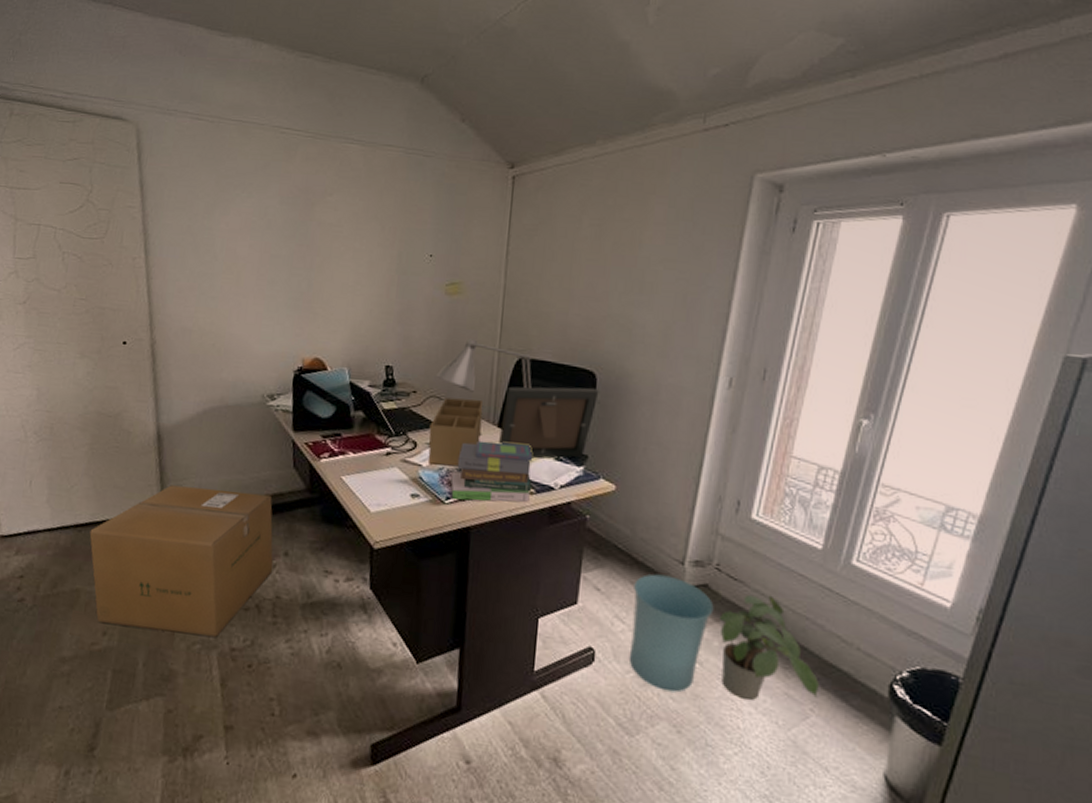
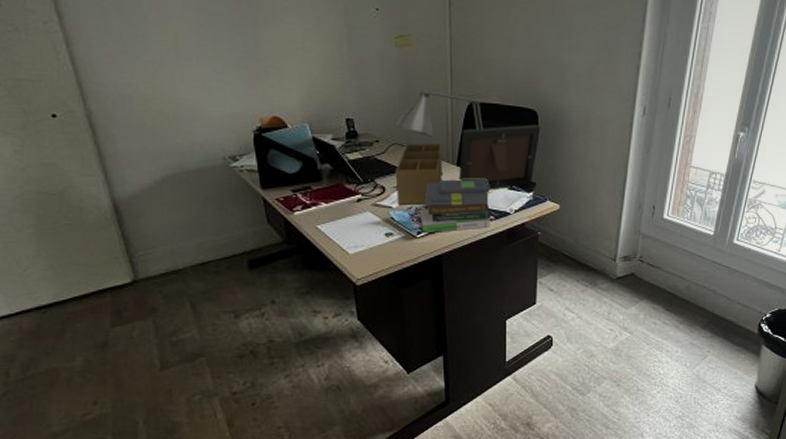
box: present [89,485,273,637] -> none [56,251,262,395]
waste bin: present [630,574,714,692] -> none [579,271,639,358]
potted plant: present [718,594,819,700] -> none [643,274,713,353]

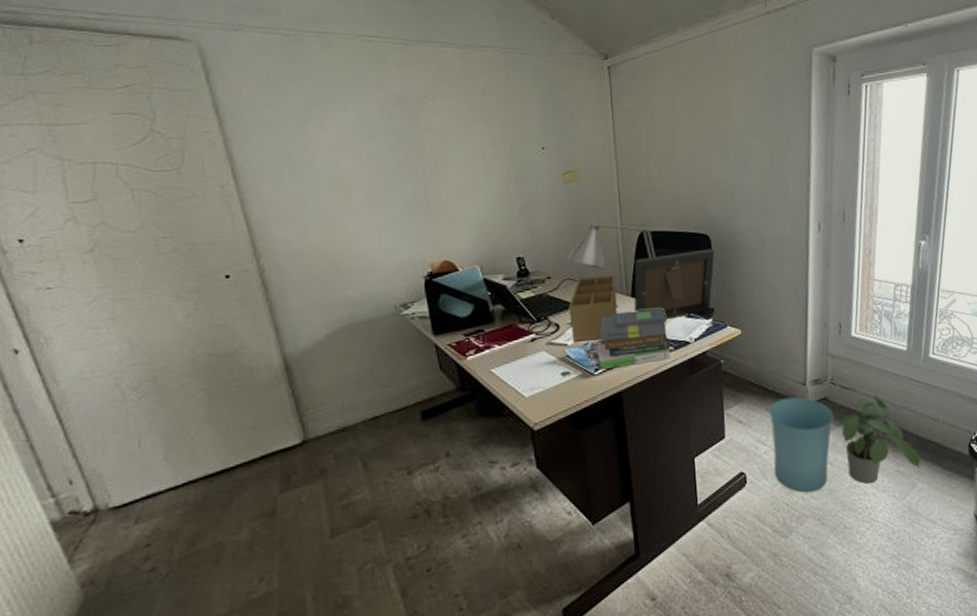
waste bin: none [579,271,639,358] -> present [769,397,834,493]
potted plant: none [643,274,713,353] -> present [839,395,921,484]

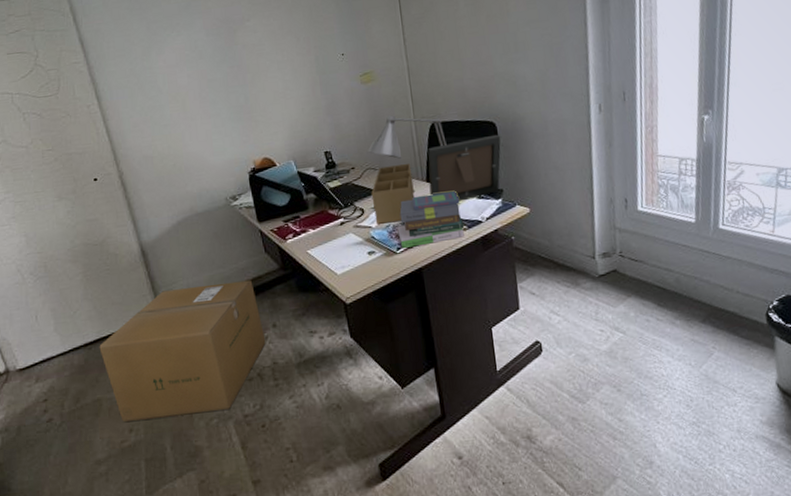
box: none [223,401,437,571] -> present [99,280,266,423]
waste bin: present [769,397,834,493] -> none [560,269,625,361]
potted plant: present [839,395,921,484] -> none [630,266,716,352]

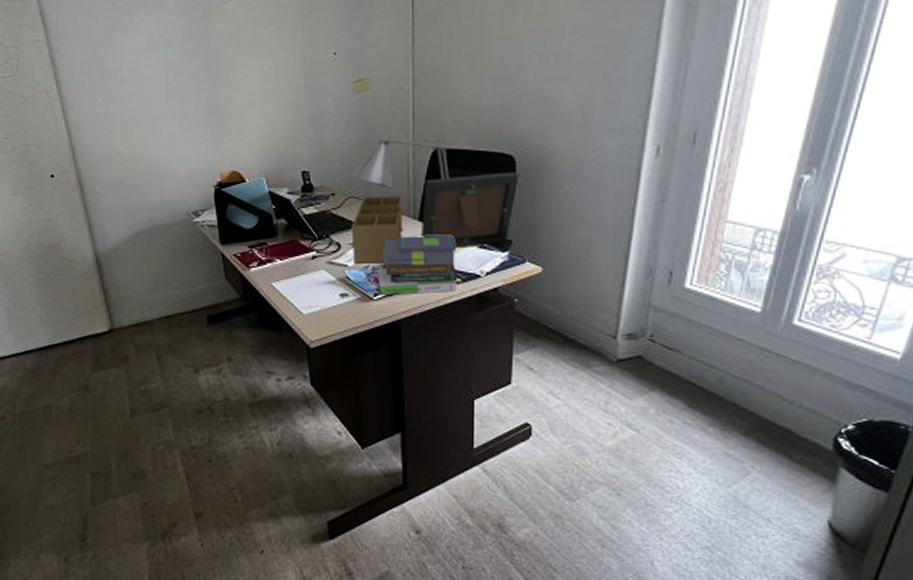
box: present [99,280,266,423] -> none [50,305,219,439]

